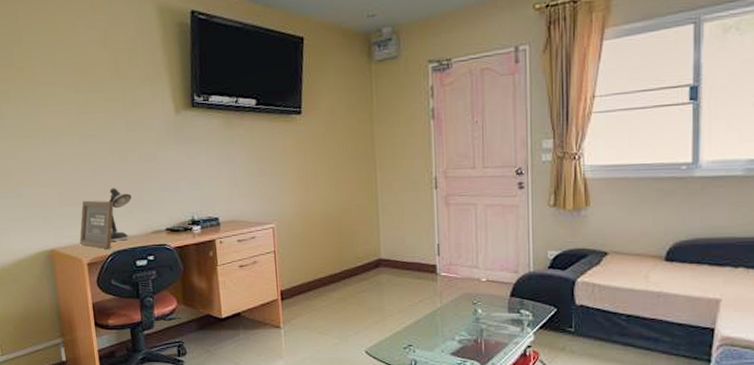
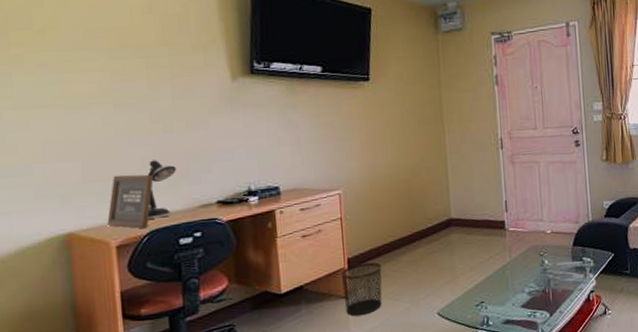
waste bin: none [274,296,313,346] -> present [341,262,382,316]

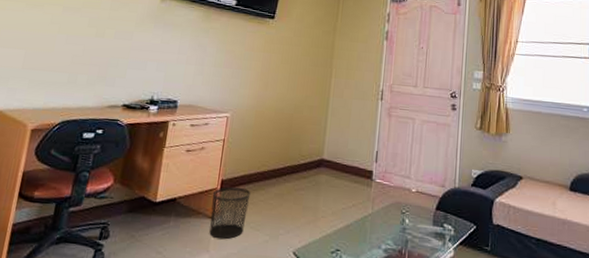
picture frame: present [107,174,153,229] -> none [30,67,77,118]
desk lamp: present [147,160,176,219] -> none [63,59,97,111]

